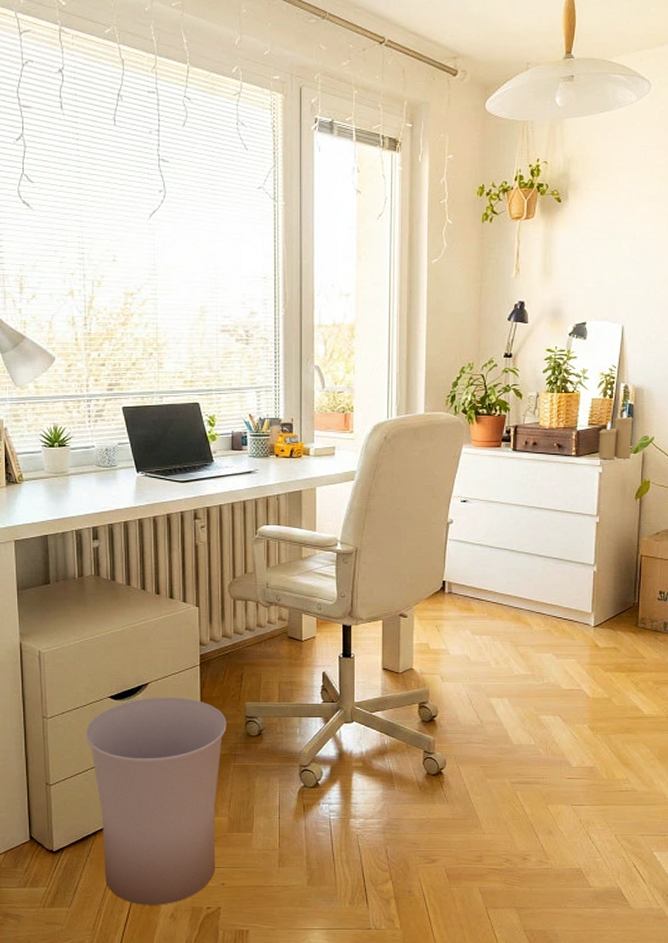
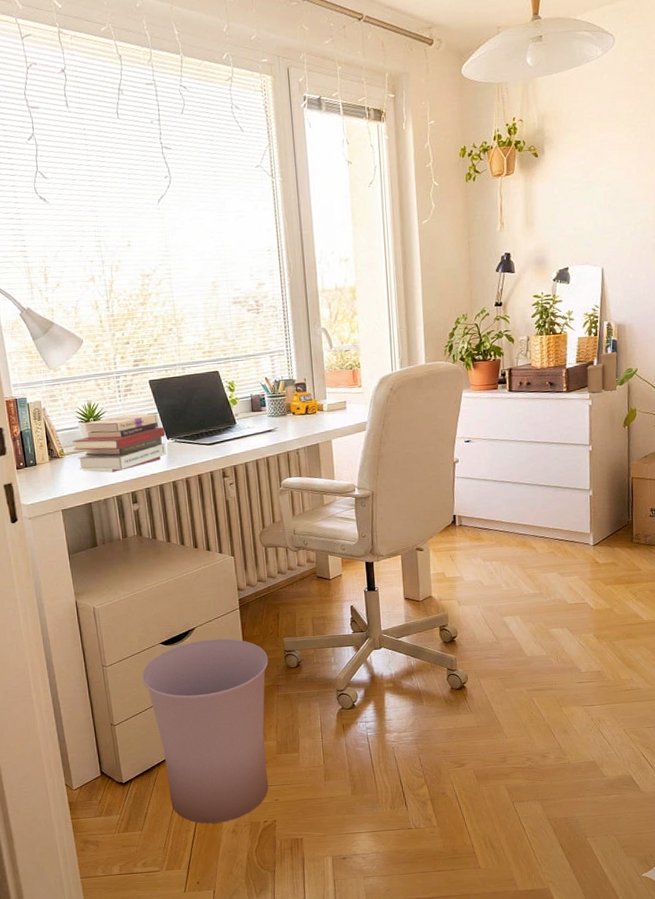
books: none [34,441,136,504] -> present [73,413,166,473]

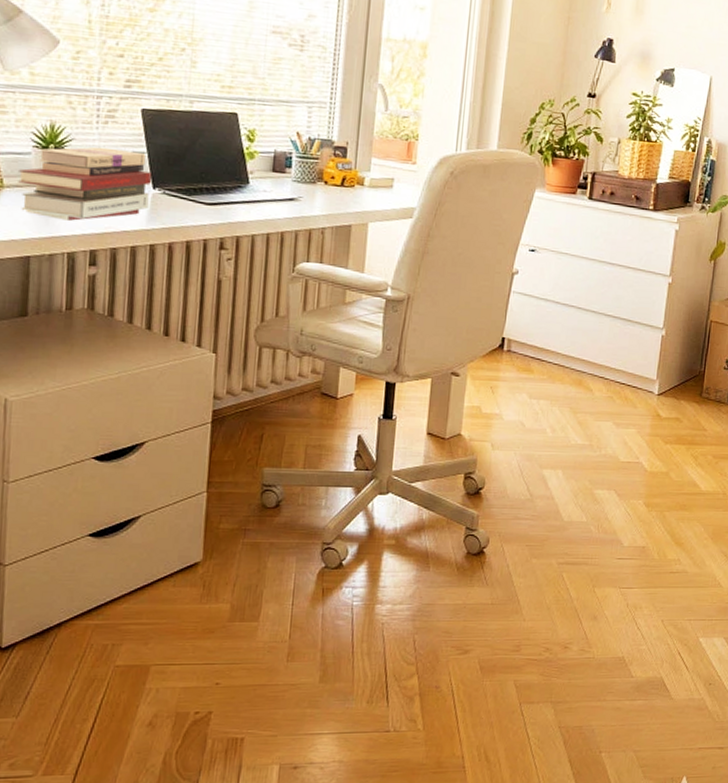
waste bin: present [142,638,269,824] -> none [58,459,239,712]
candle: present [586,347,617,393] -> none [676,167,714,218]

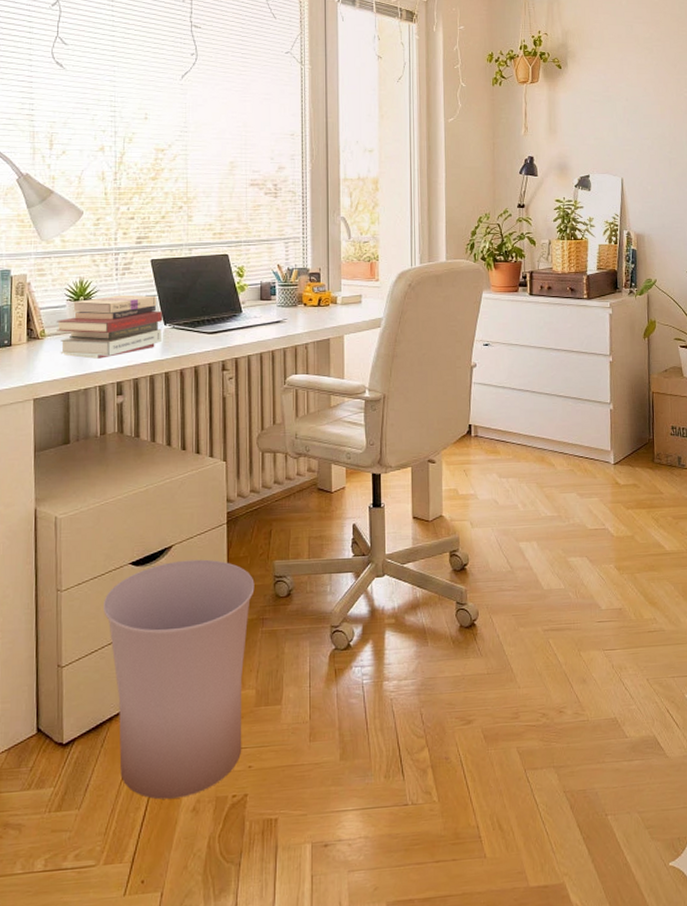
waste bin: none [58,459,239,712] -> present [103,559,255,800]

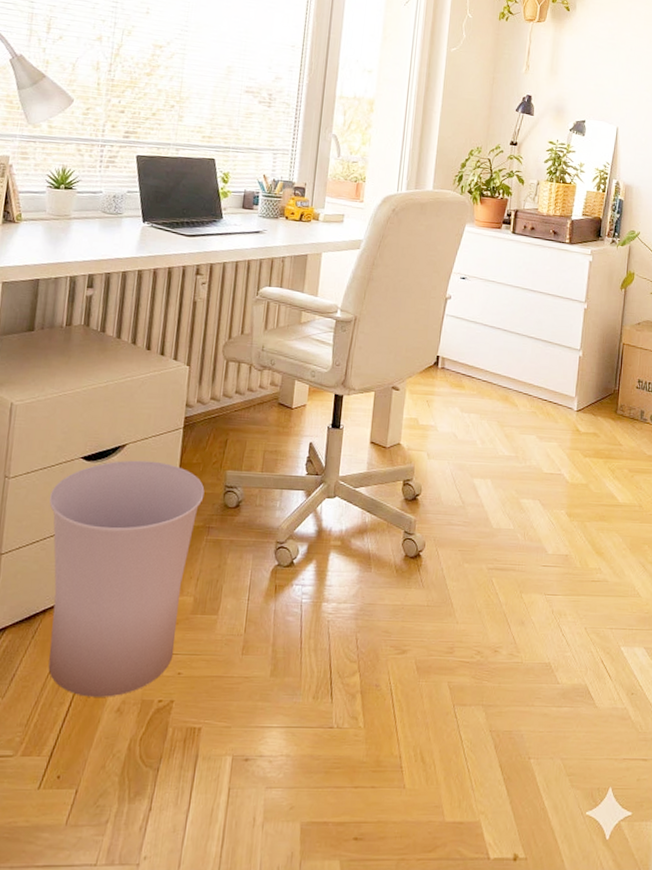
books: present [57,294,163,359] -> none [33,187,143,249]

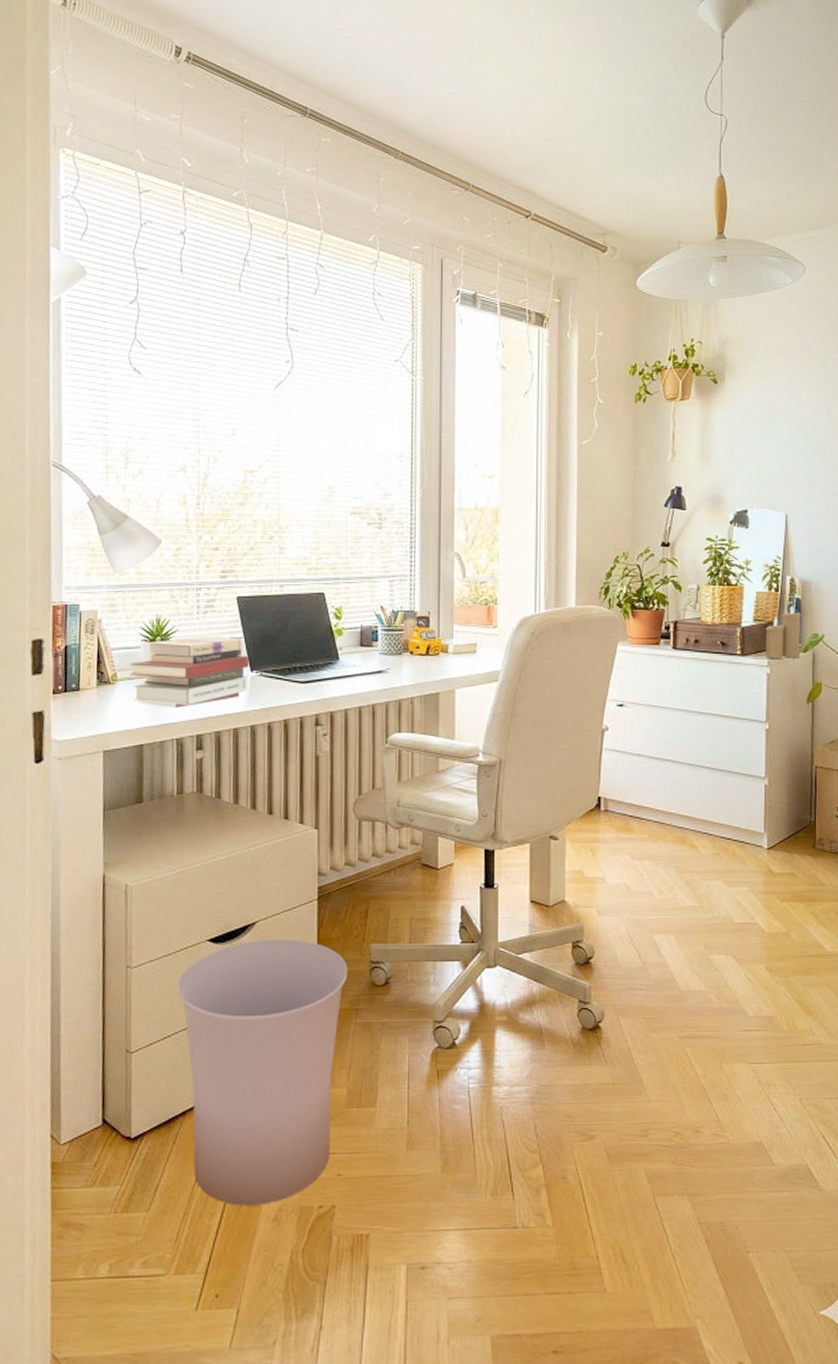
books: none [33,187,143,249] -> present [130,636,250,708]
candle: none [590,205,622,250] -> present [765,606,801,660]

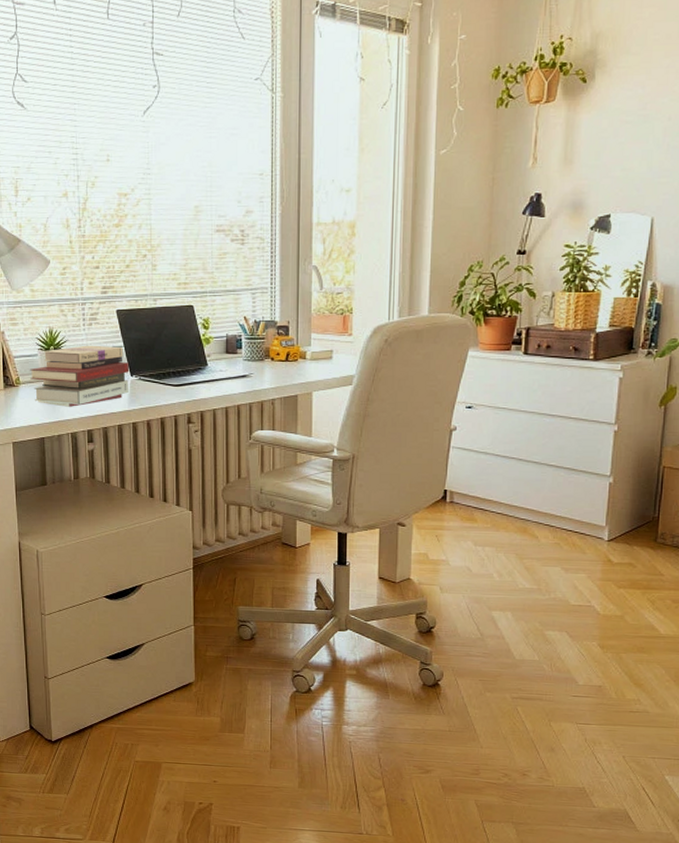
waste bin: present [178,939,348,1206] -> none [82,598,219,798]
candle: present [765,606,801,660] -> none [619,311,660,364]

